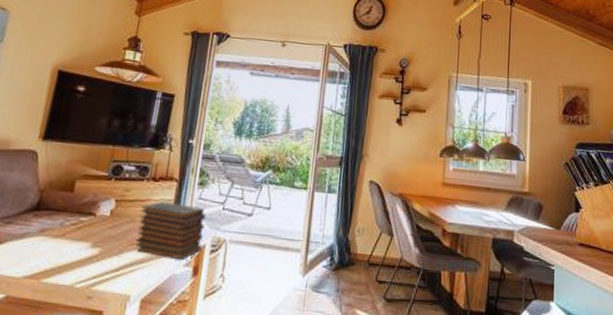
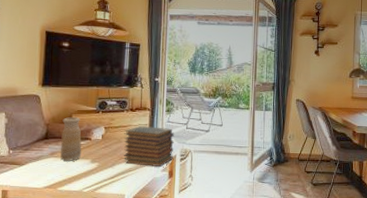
vase: none [52,182,86,243] -> present [60,116,82,161]

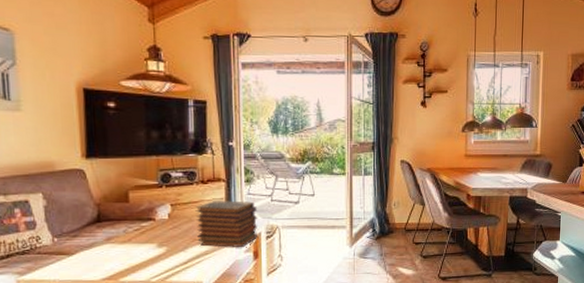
vase: present [60,116,82,161] -> none [117,193,145,247]

